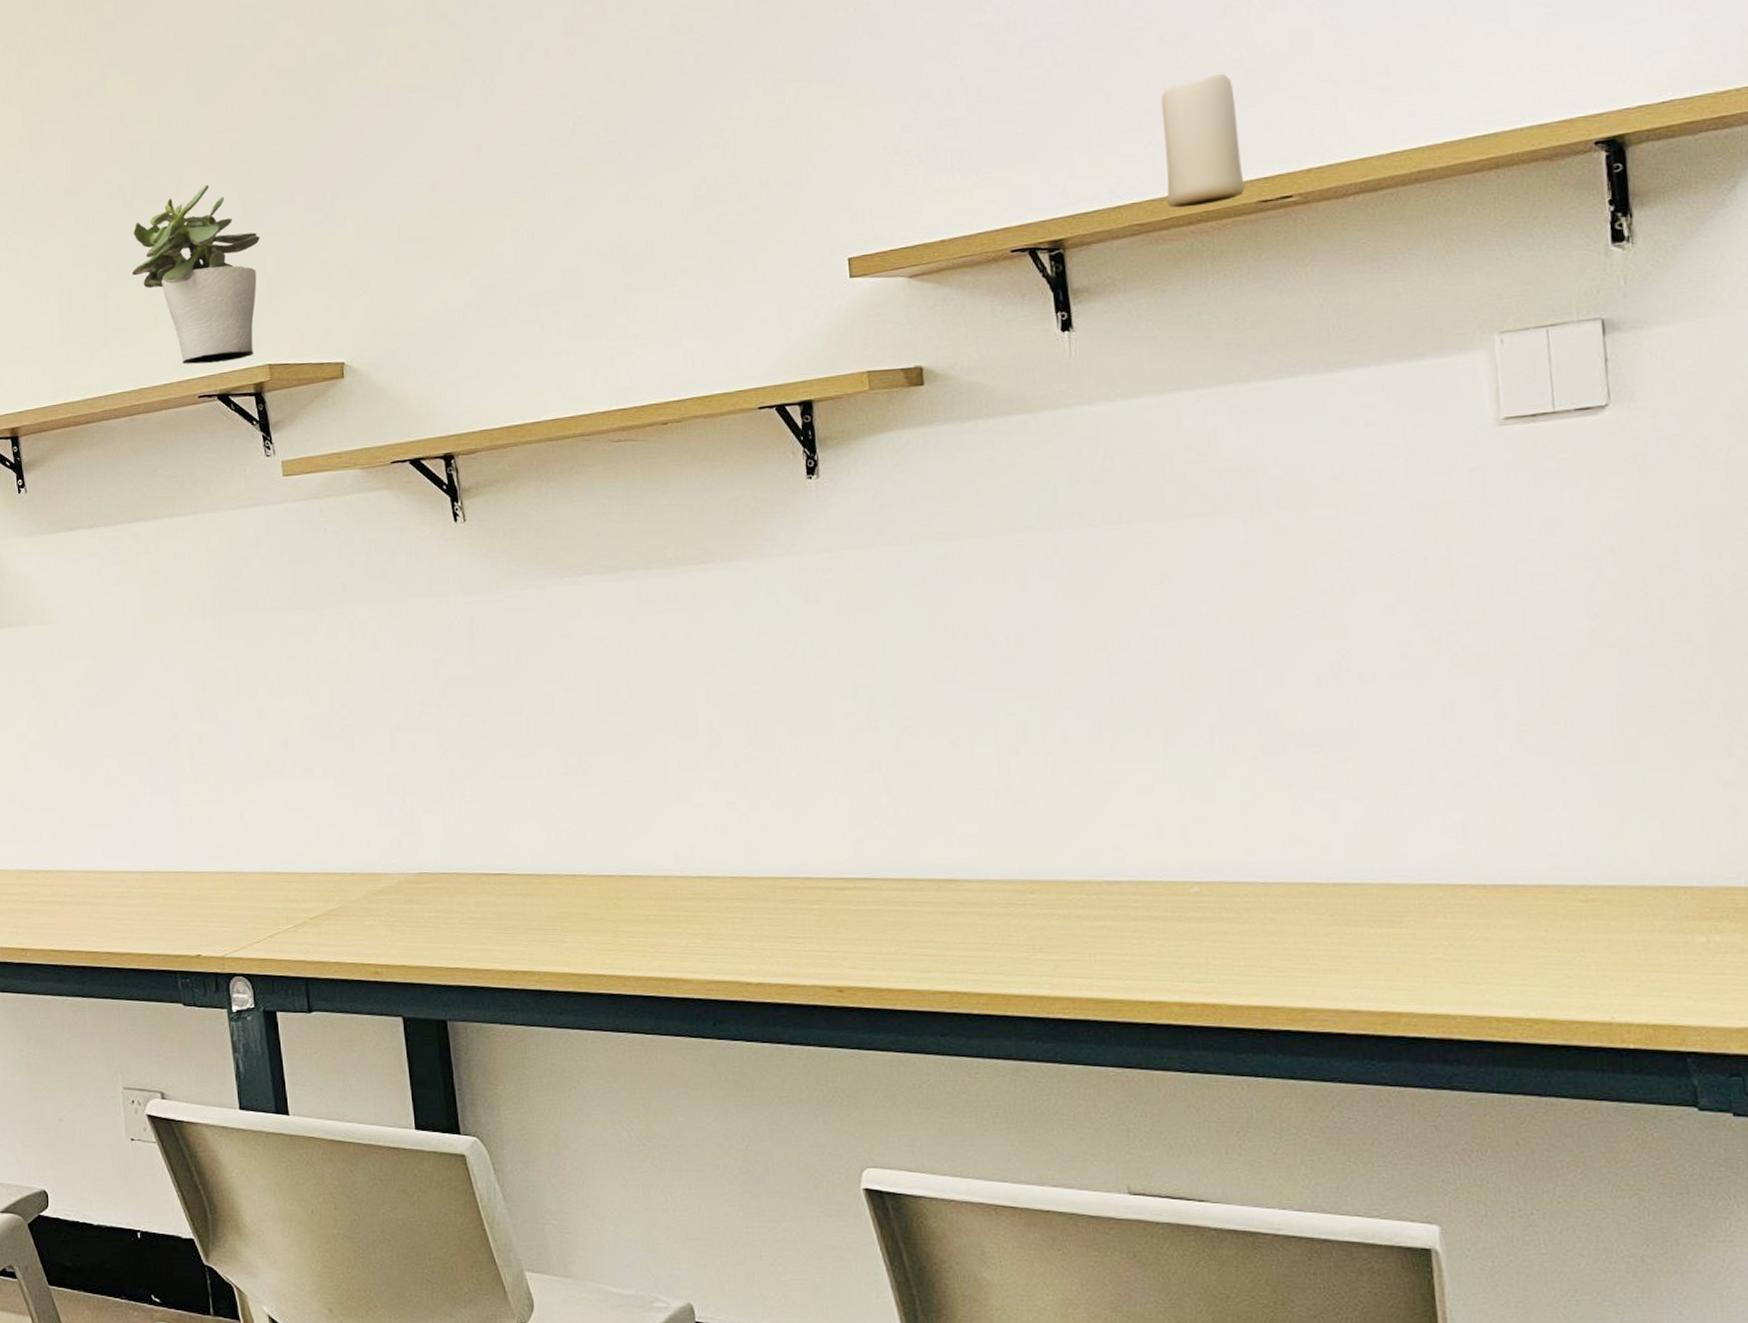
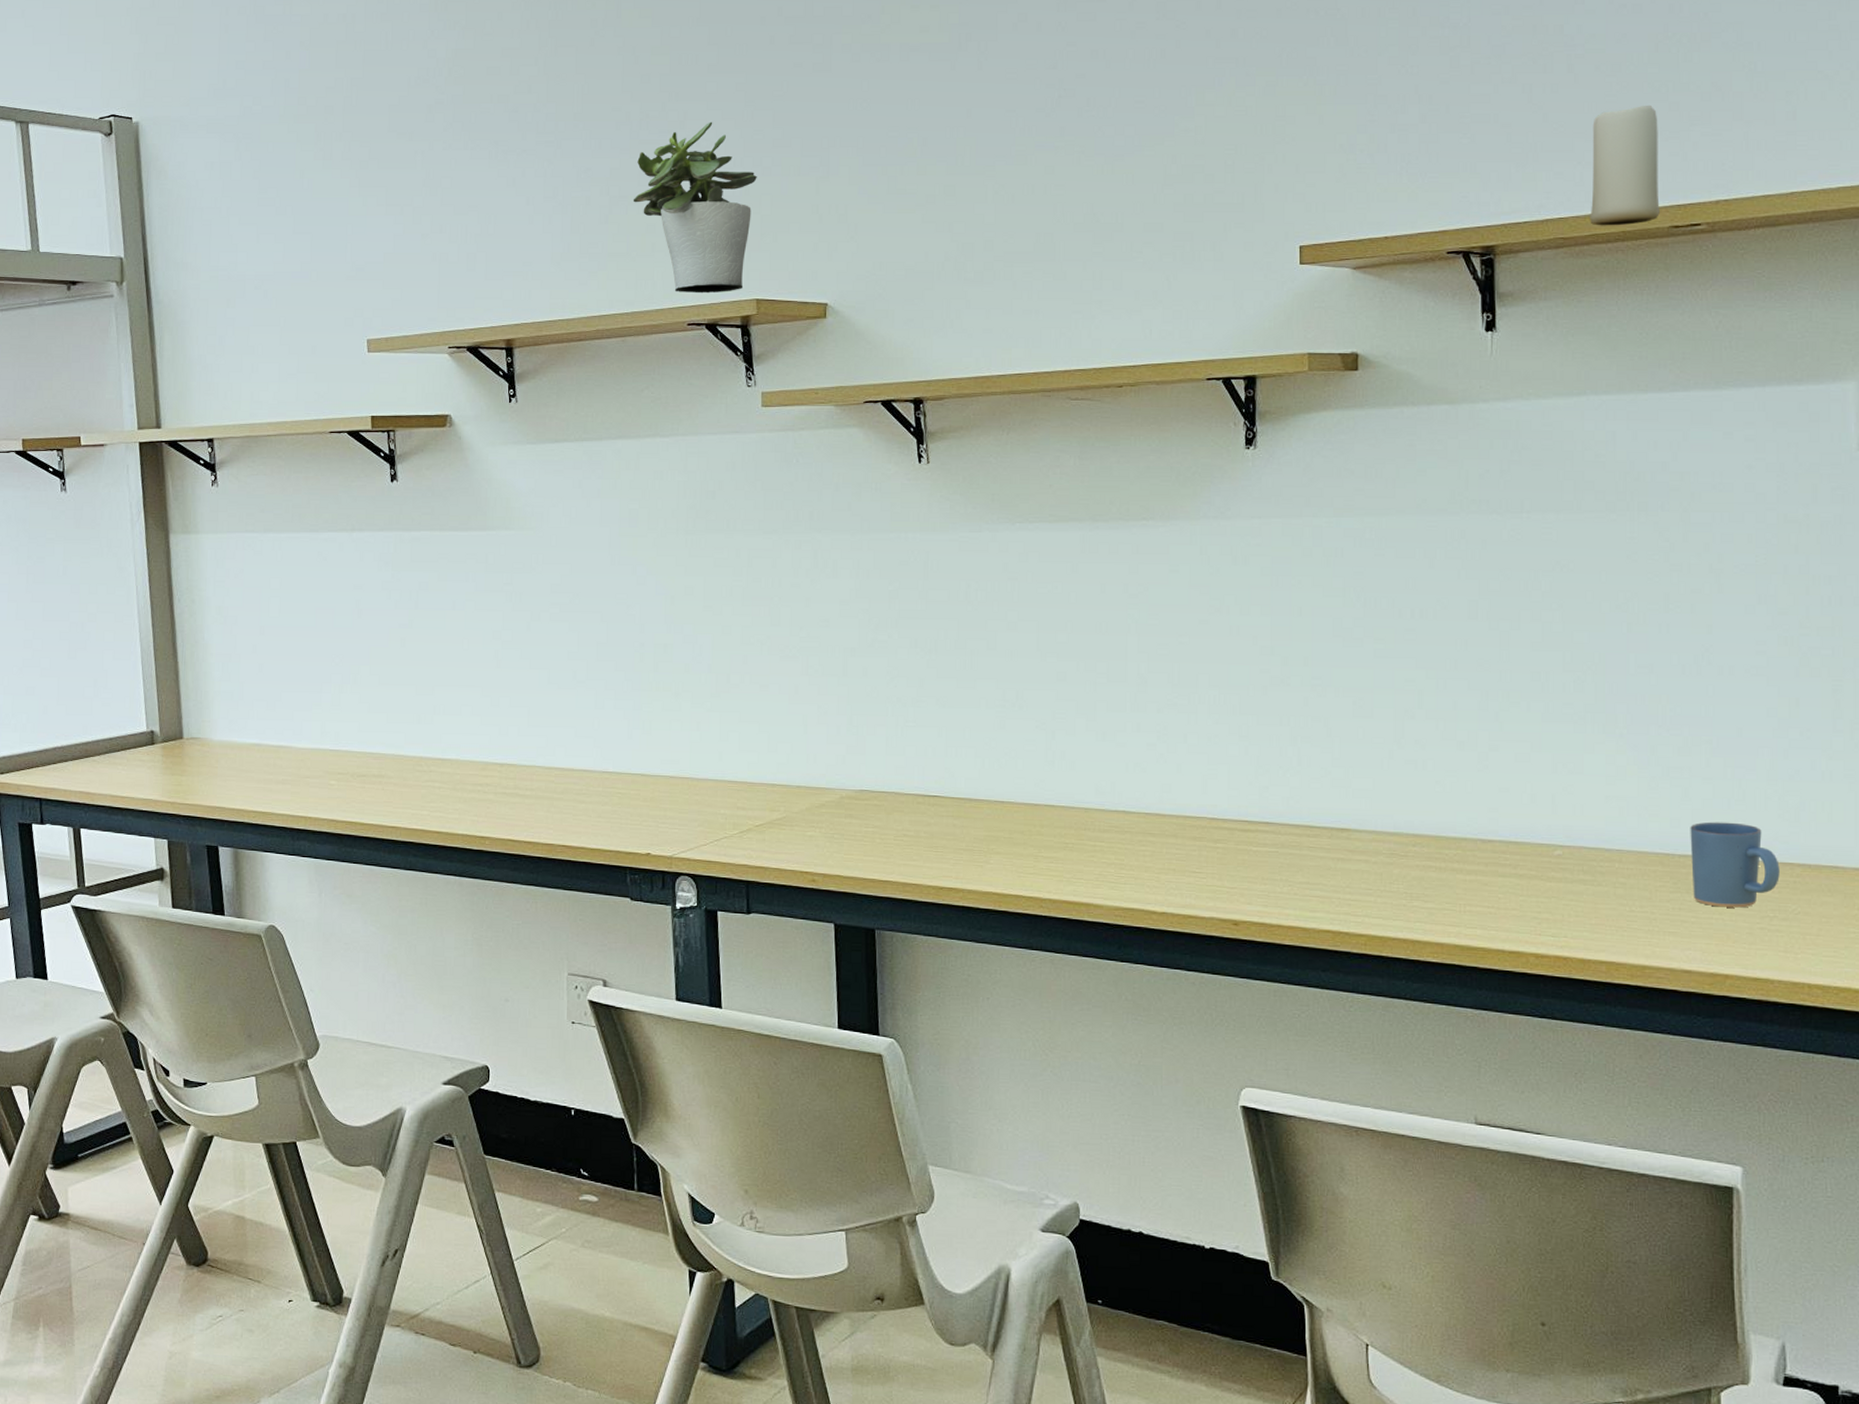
mug: none [1343,844,1451,938] -> present [1690,822,1780,908]

